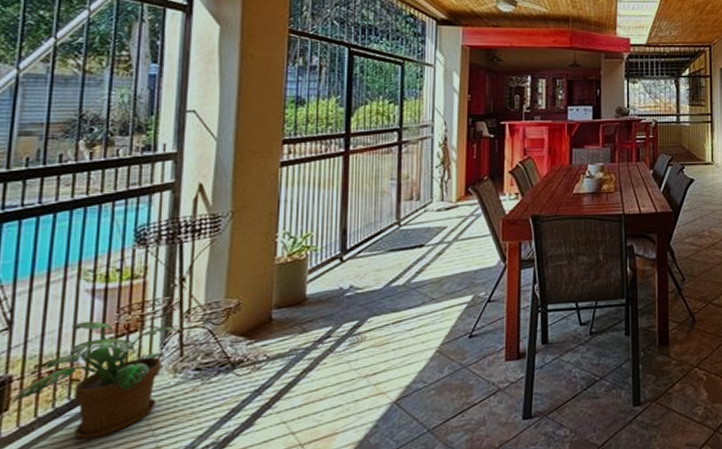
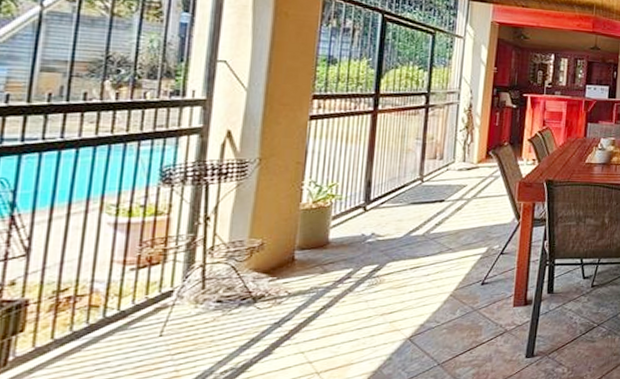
potted plant: present [10,321,178,439] -> none [26,252,201,360]

